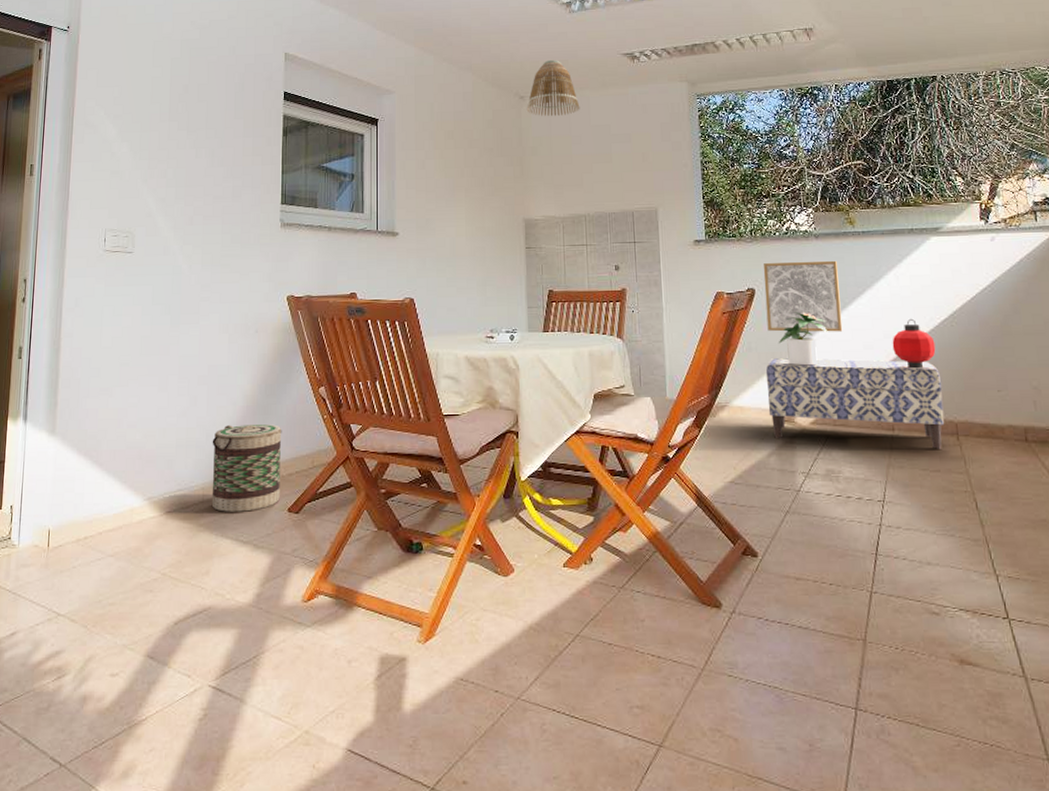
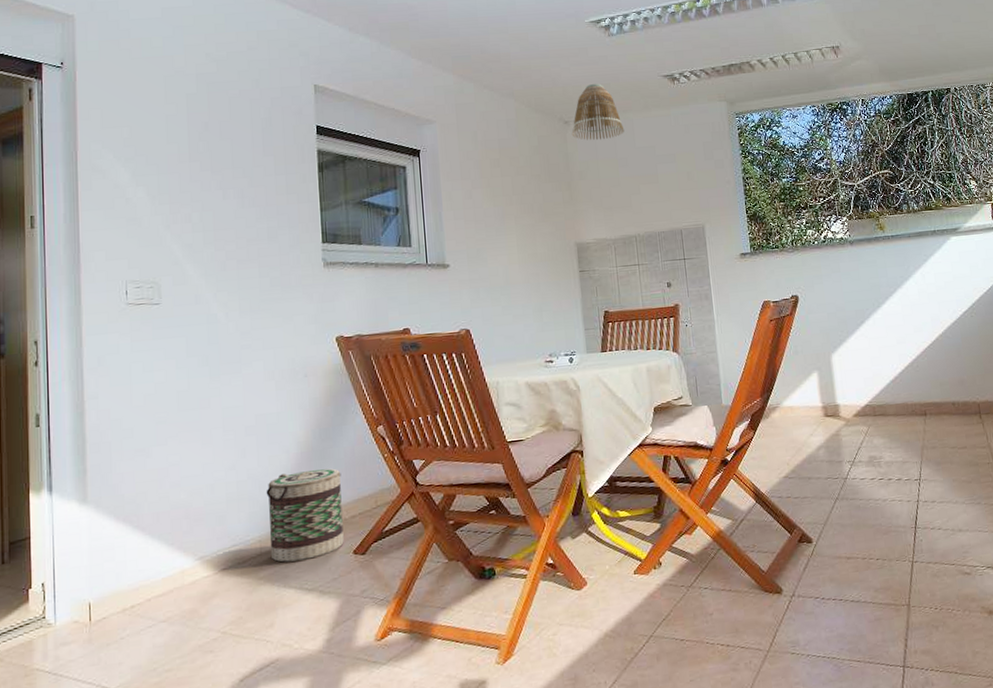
wall art: present [763,260,843,332] -> none [804,264,878,334]
bench: present [765,358,945,449] -> none [811,350,969,433]
potted plant: present [778,312,829,366] -> none [821,314,866,365]
lantern: present [892,318,936,369] -> none [921,312,959,358]

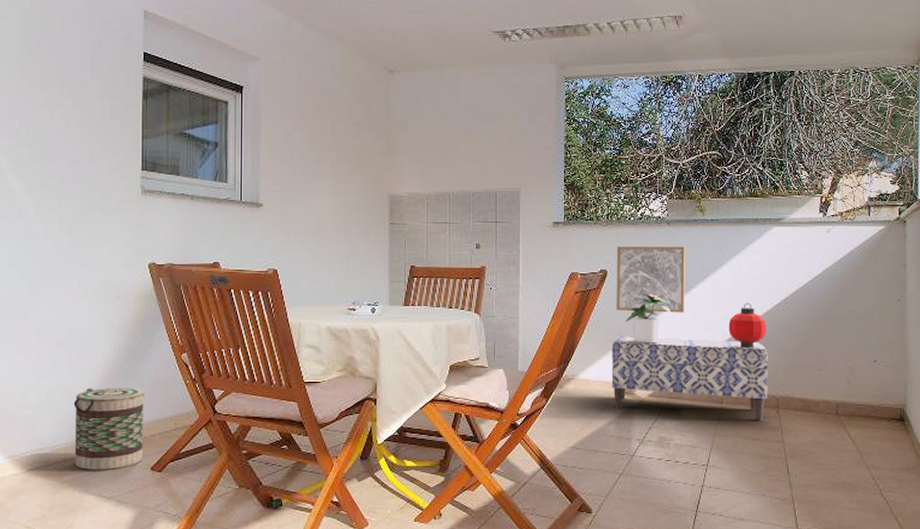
lamp shade: present [571,84,625,141] -> none [395,34,449,93]
wall art: none [804,264,878,334] -> present [616,246,685,313]
bench: none [811,350,969,433] -> present [611,336,769,420]
potted plant: none [821,314,866,365] -> present [625,293,672,343]
lantern: none [921,312,959,358] -> present [728,302,767,348]

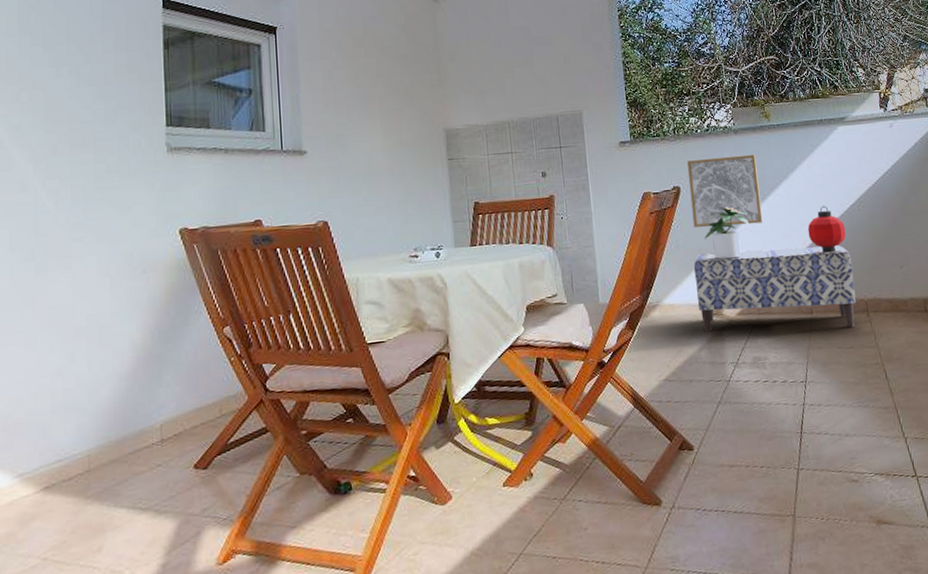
basket: present [73,388,145,470] -> none [96,374,184,479]

